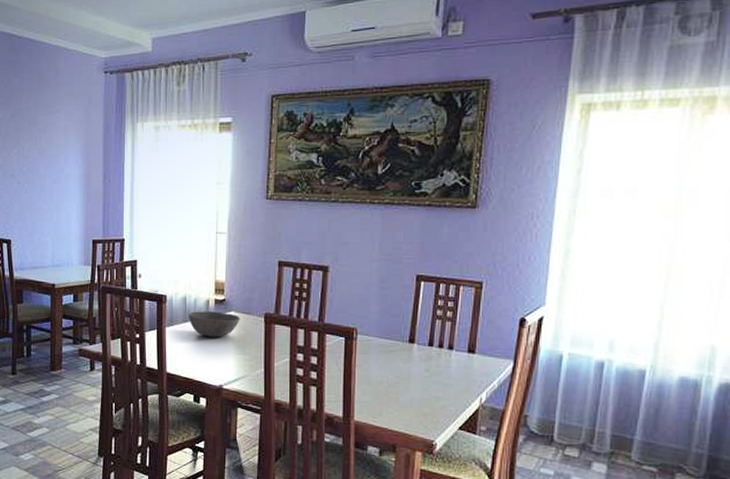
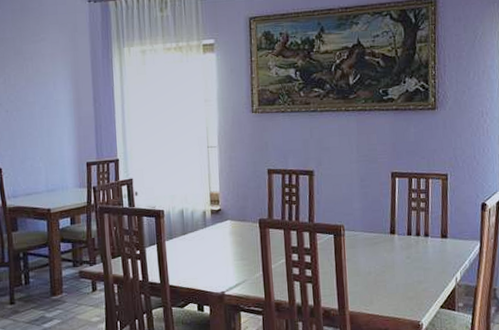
bowl: present [189,311,240,337] -> none [187,221,236,247]

